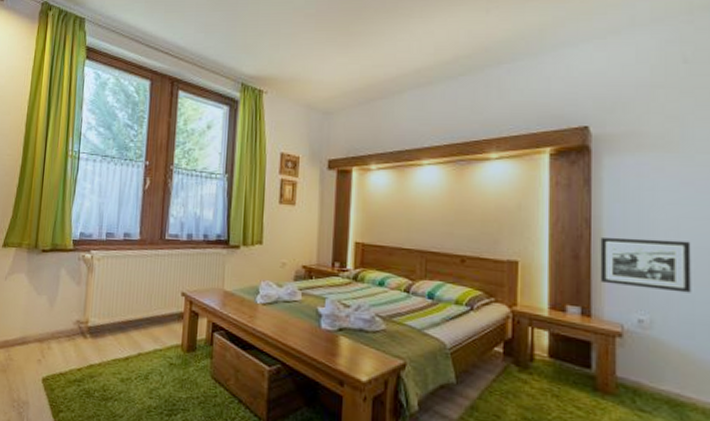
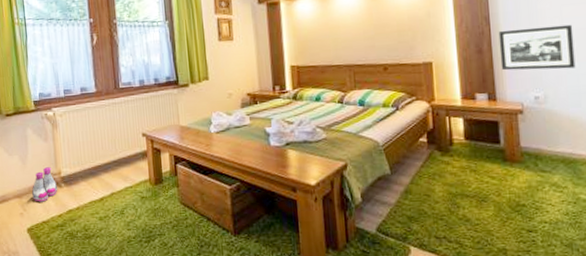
boots: none [53,313,83,351] -> present [31,167,58,202]

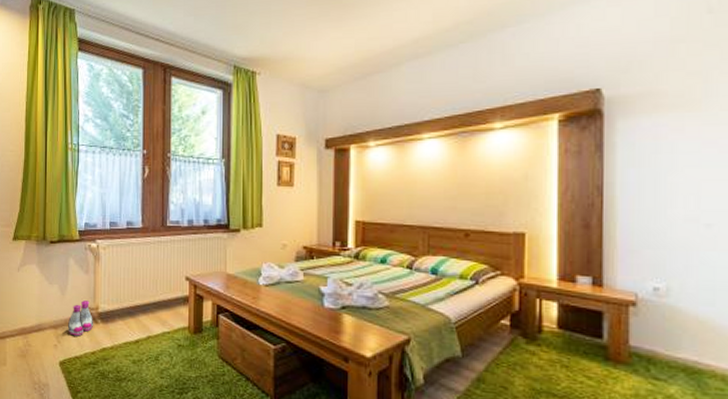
picture frame: present [498,24,576,71] -> none [612,204,713,259]

